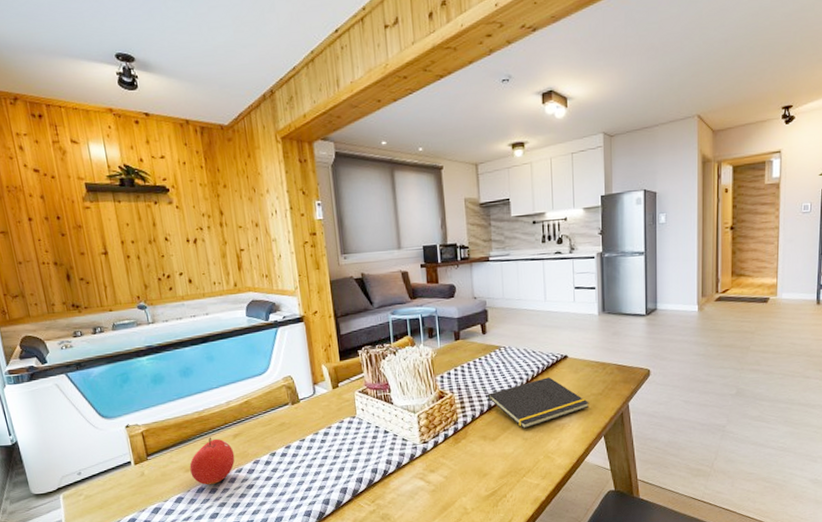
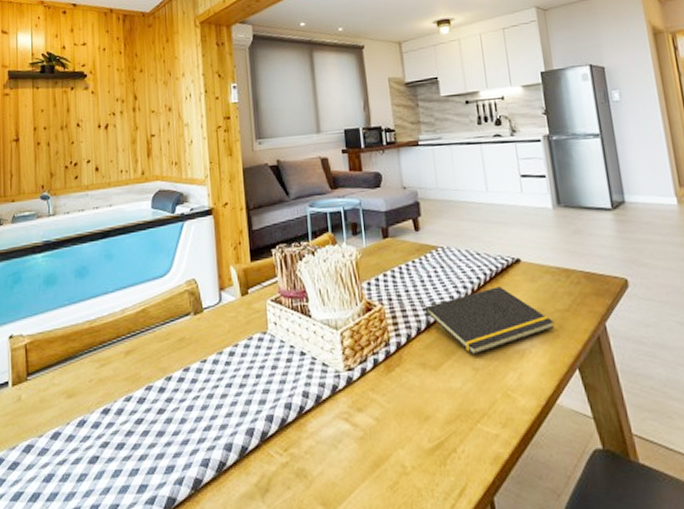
fruit: present [189,437,235,485] -> none [72,353,125,417]

